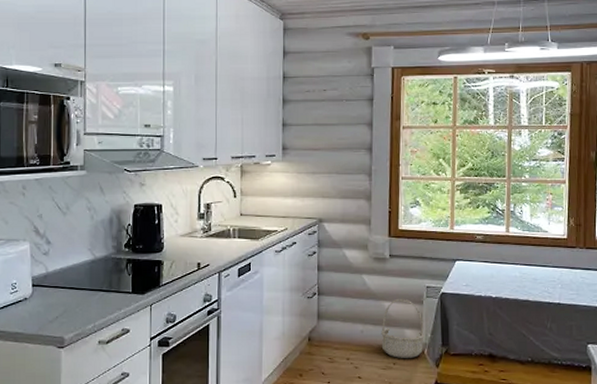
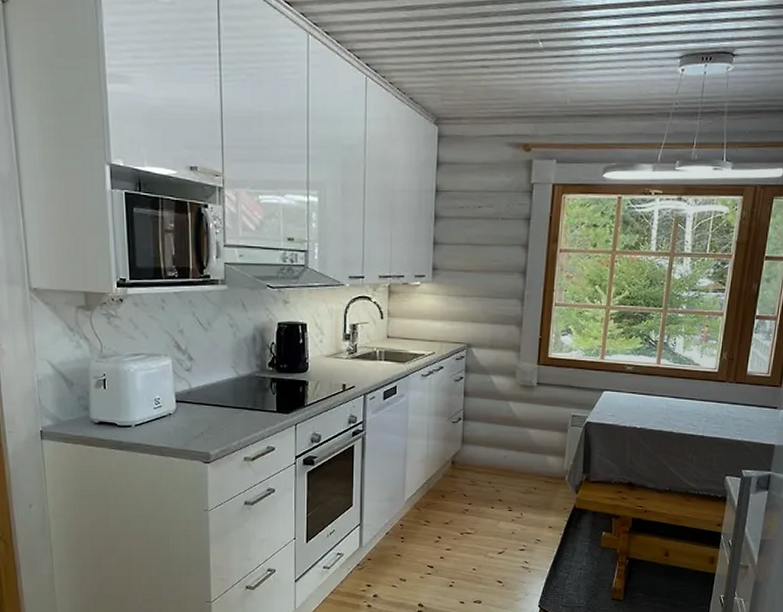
basket: present [381,298,424,358] -> none [523,426,566,484]

